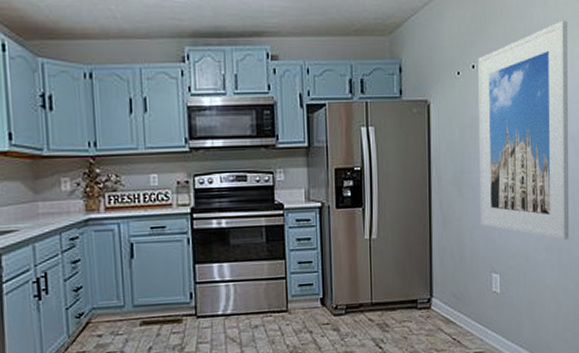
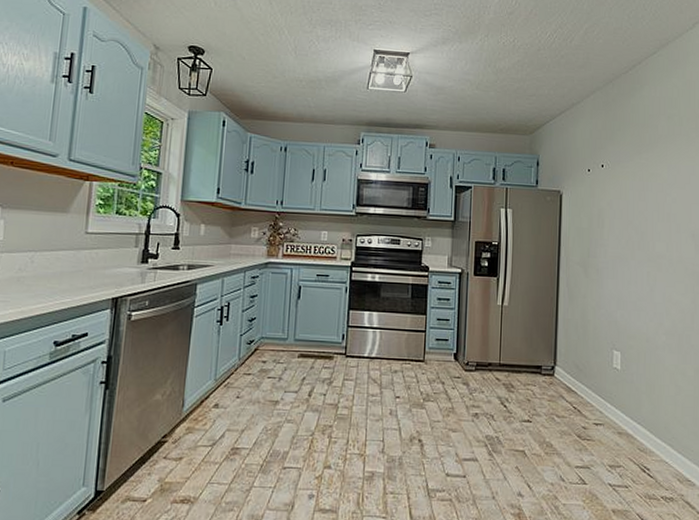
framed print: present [478,20,570,240] -> none [604,133,690,328]

